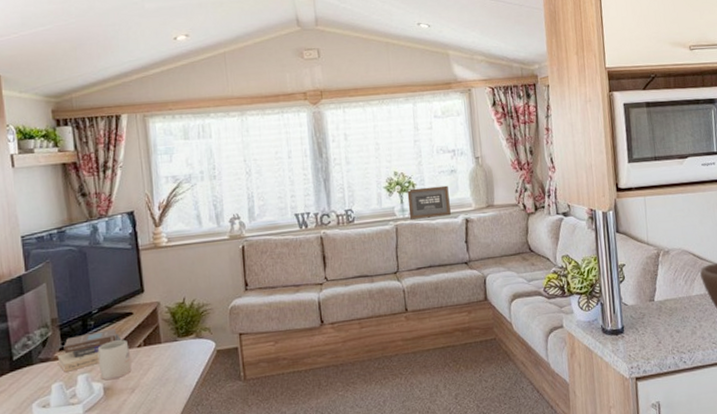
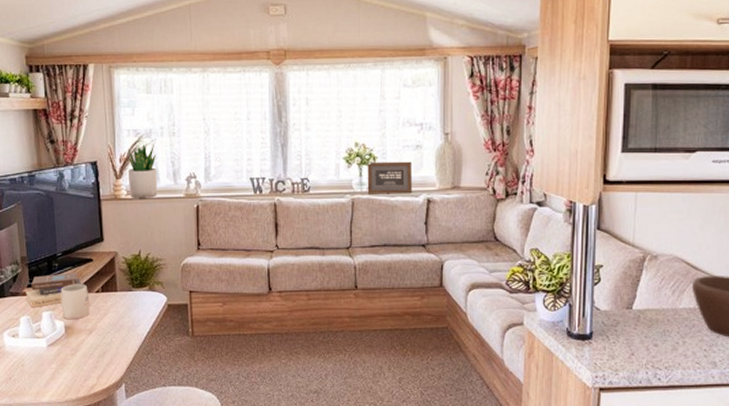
planter: none [167,186,200,245] -> present [127,142,158,198]

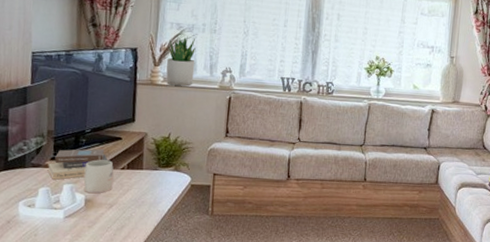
picture frame: present [367,161,412,194] -> none [382,74,422,104]

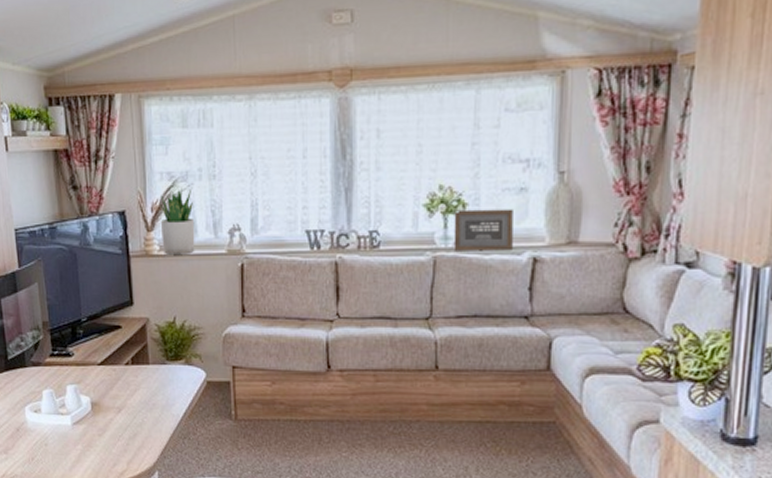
books: present [47,149,108,180] -> none [48,341,110,380]
mug: present [83,159,114,194] -> none [86,354,119,396]
picture frame: none [382,74,422,104] -> present [453,209,513,251]

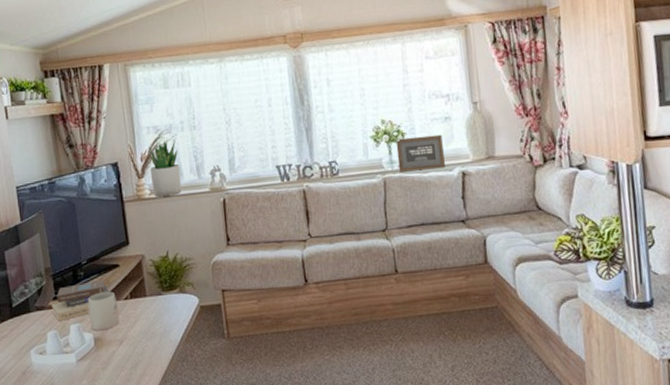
books: none [48,341,110,380] -> present [51,280,110,321]
mug: none [86,354,119,396] -> present [87,291,120,331]

